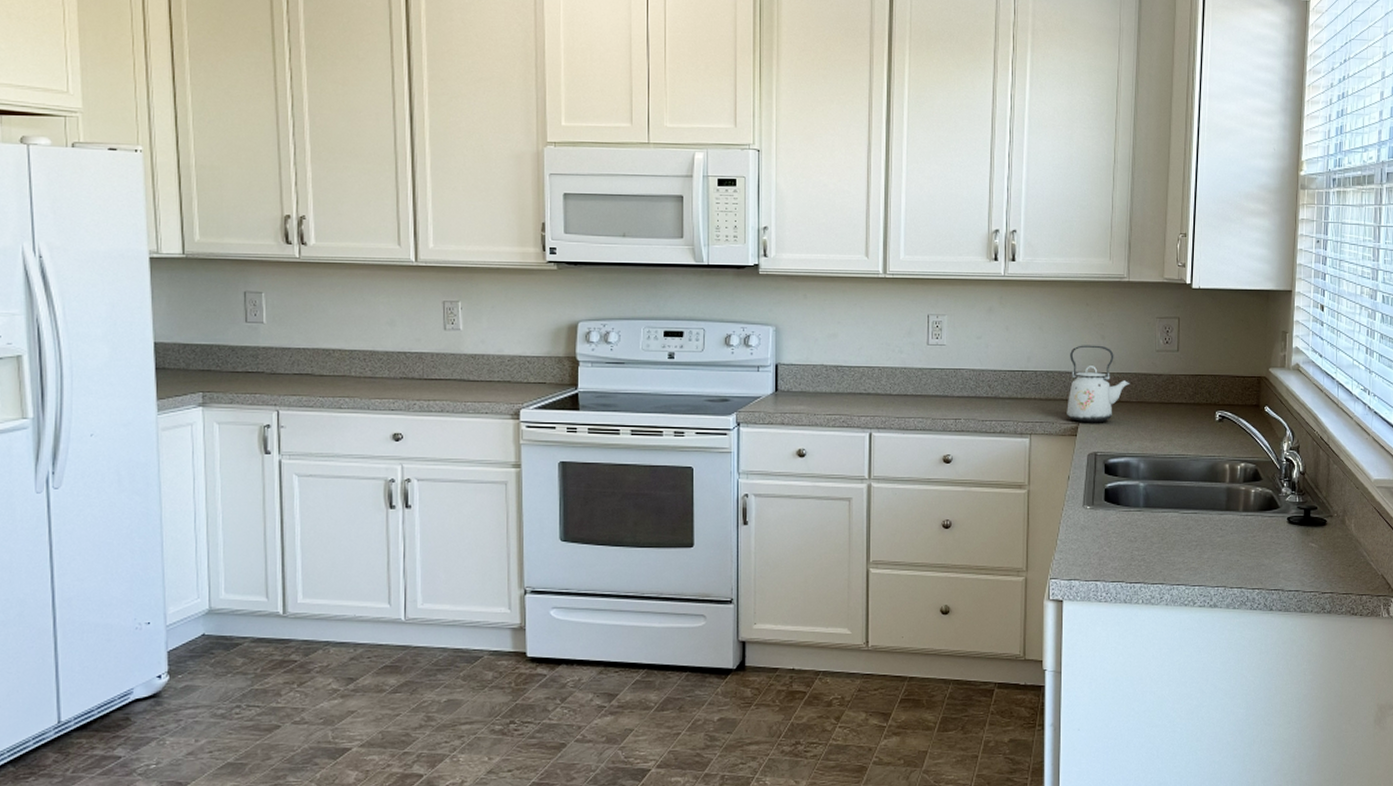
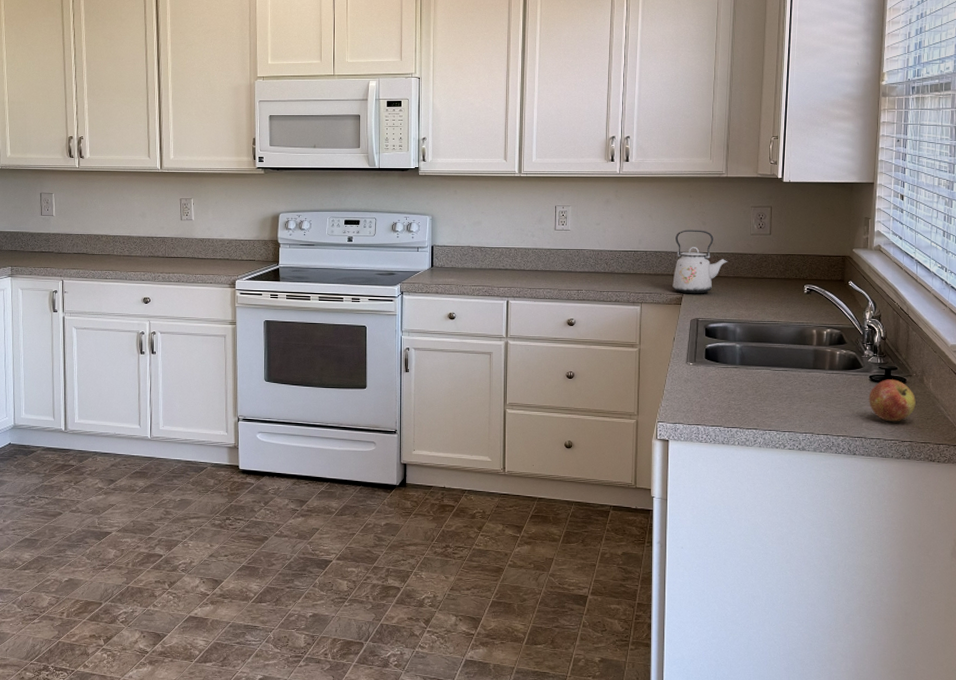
apple: none [1286,521,1337,571] -> present [869,379,916,422]

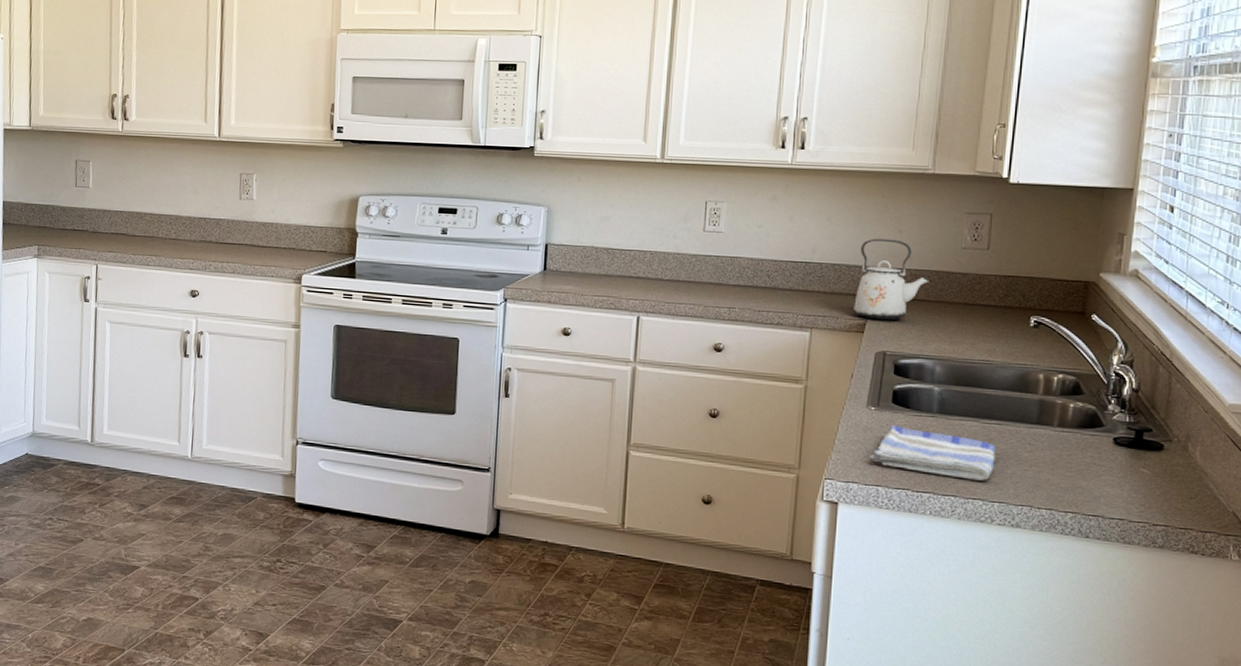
dish towel: none [690,376,784,416] -> present [869,425,996,481]
apple: present [869,379,916,422] -> none [1110,443,1176,499]

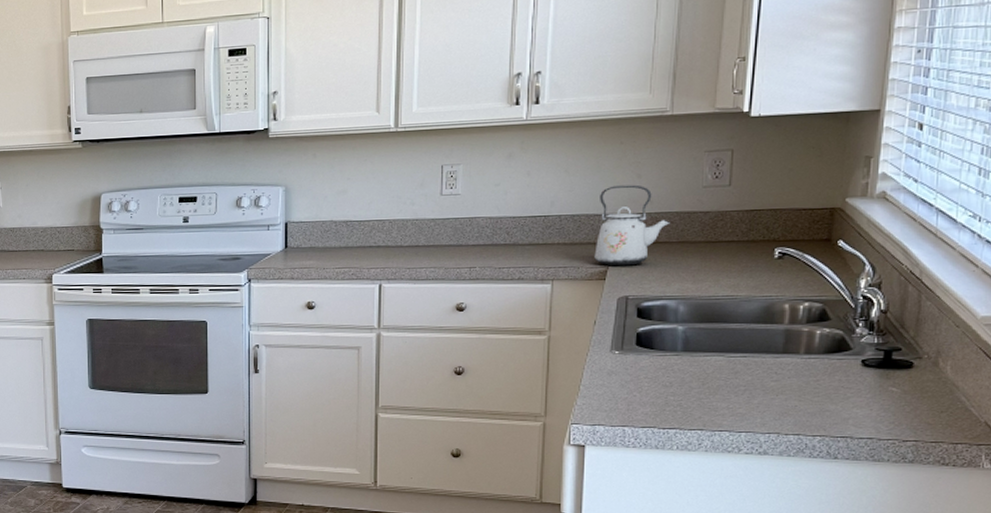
dish towel: present [869,425,996,481] -> none [615,367,742,413]

